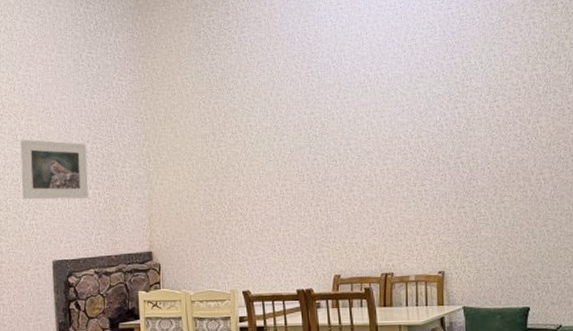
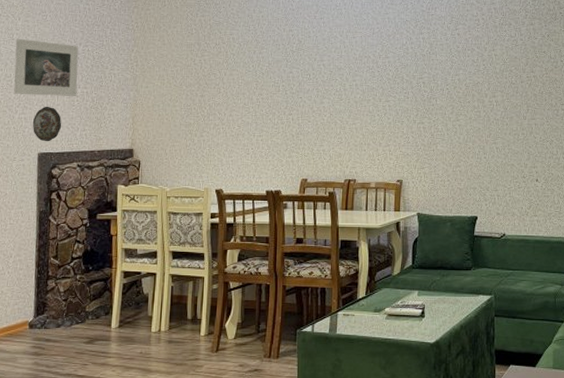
decorative plate: none [44,210,75,249] -> present [32,106,62,142]

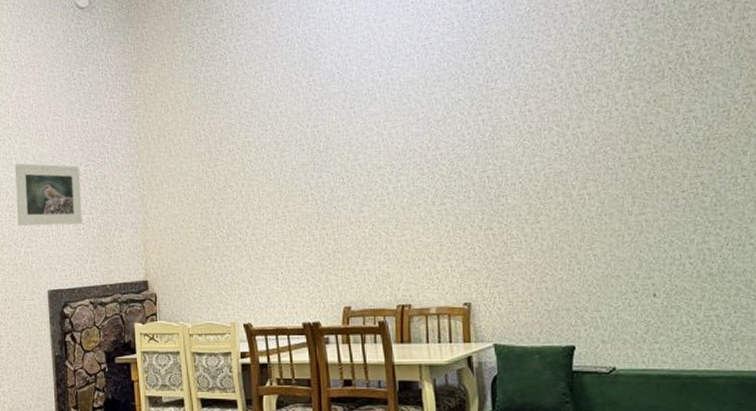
decorative plate: present [32,106,62,142] -> none [39,237,70,278]

